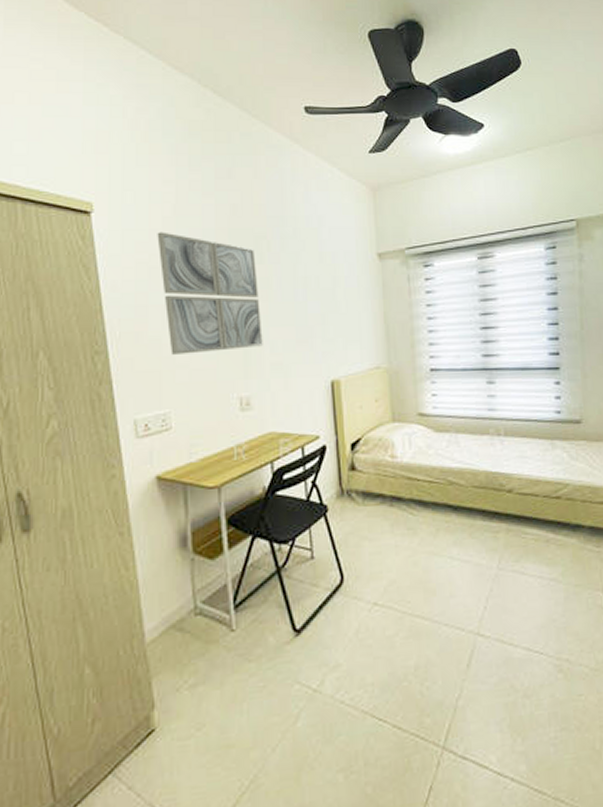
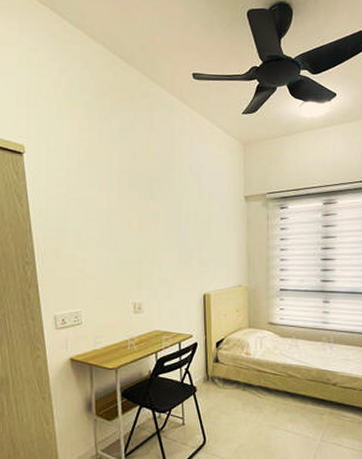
wall art: present [157,232,263,355] -> none [74,171,153,268]

